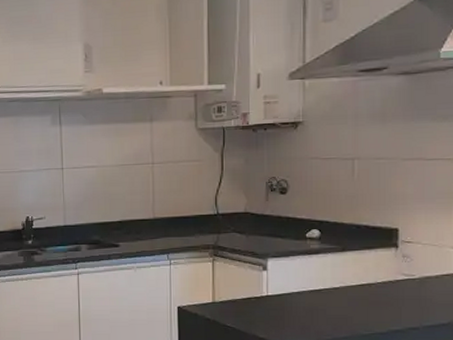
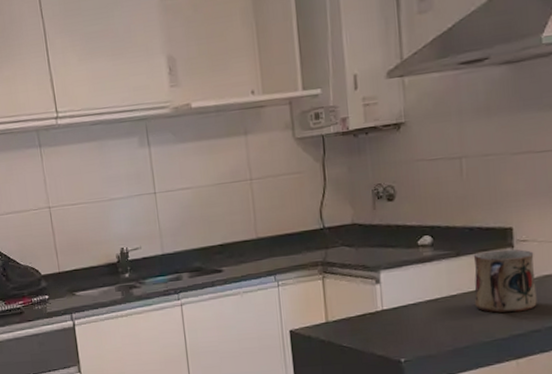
mug: none [357,249,417,309] -> present [473,249,537,313]

